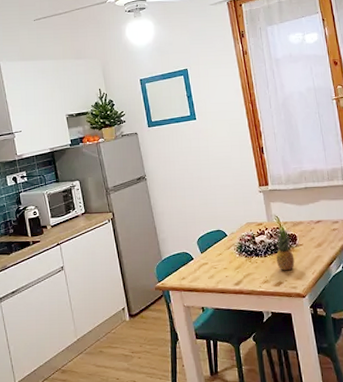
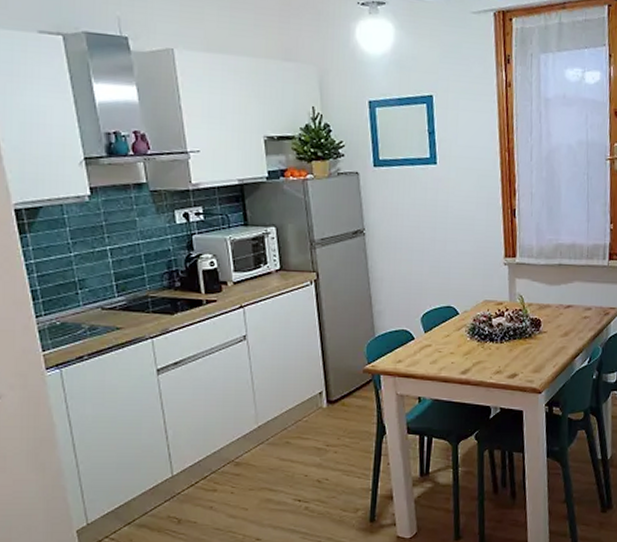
fruit: present [276,228,295,271] -> none [513,311,535,362]

